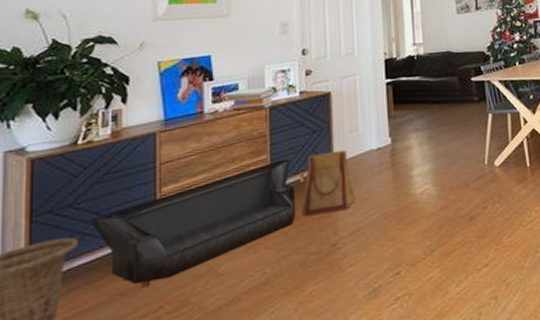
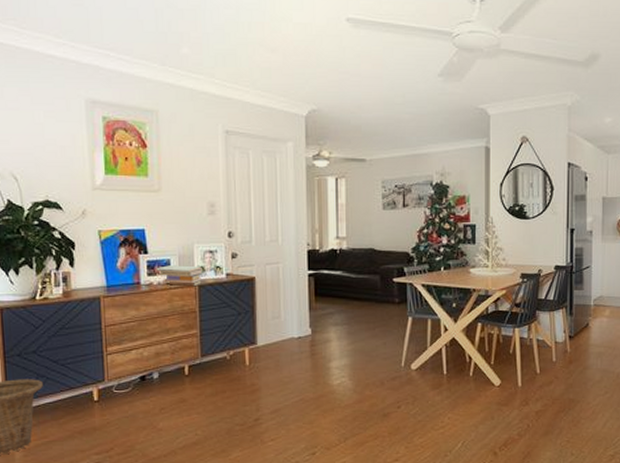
dog bed: present [89,159,296,289] -> none [50,336,223,431]
shopping bag: present [302,149,356,216] -> none [229,334,277,391]

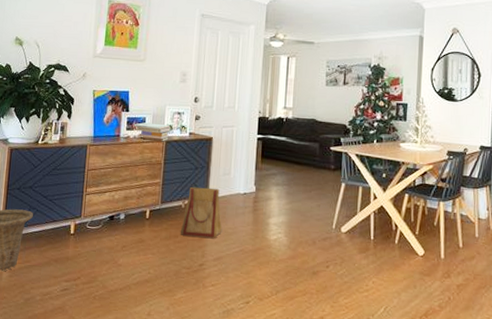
shopping bag: none [229,334,277,391] -> present [181,186,223,239]

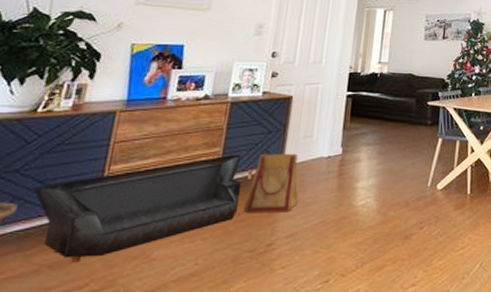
dog bed: none [41,186,178,260] -> present [32,155,242,263]
books: present [134,122,171,142] -> none [188,81,239,104]

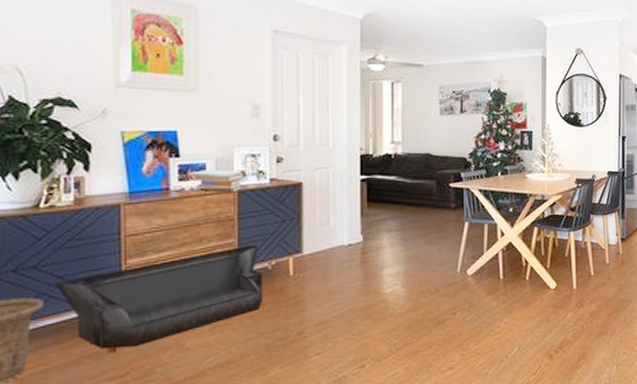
books: none [188,81,239,104] -> present [189,170,243,193]
shopping bag: present [244,153,300,213] -> none [270,242,325,302]

